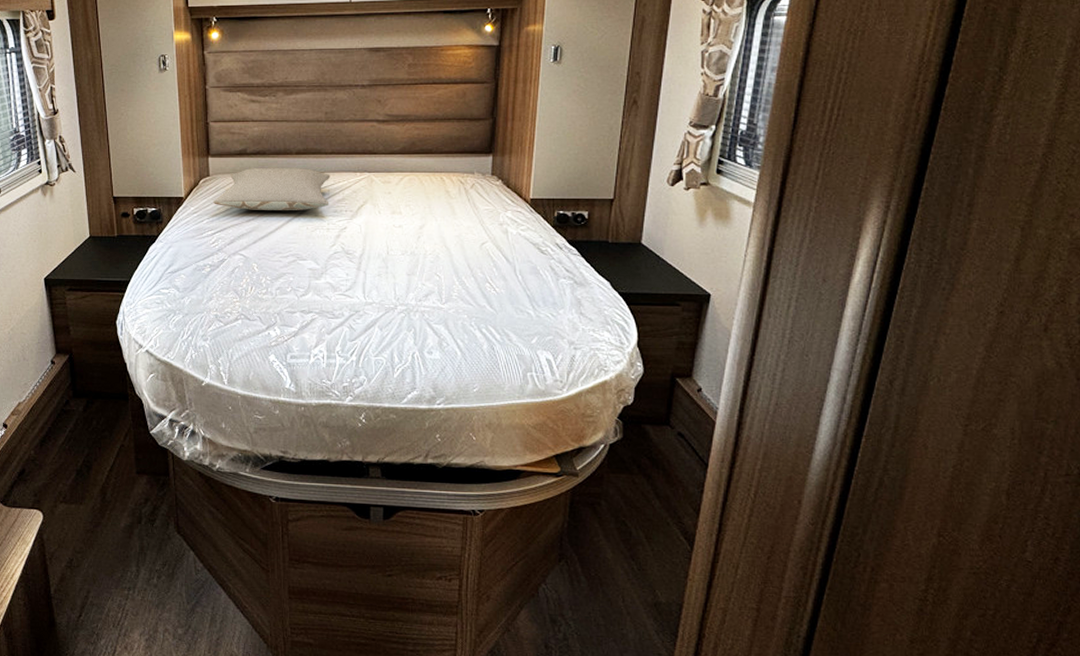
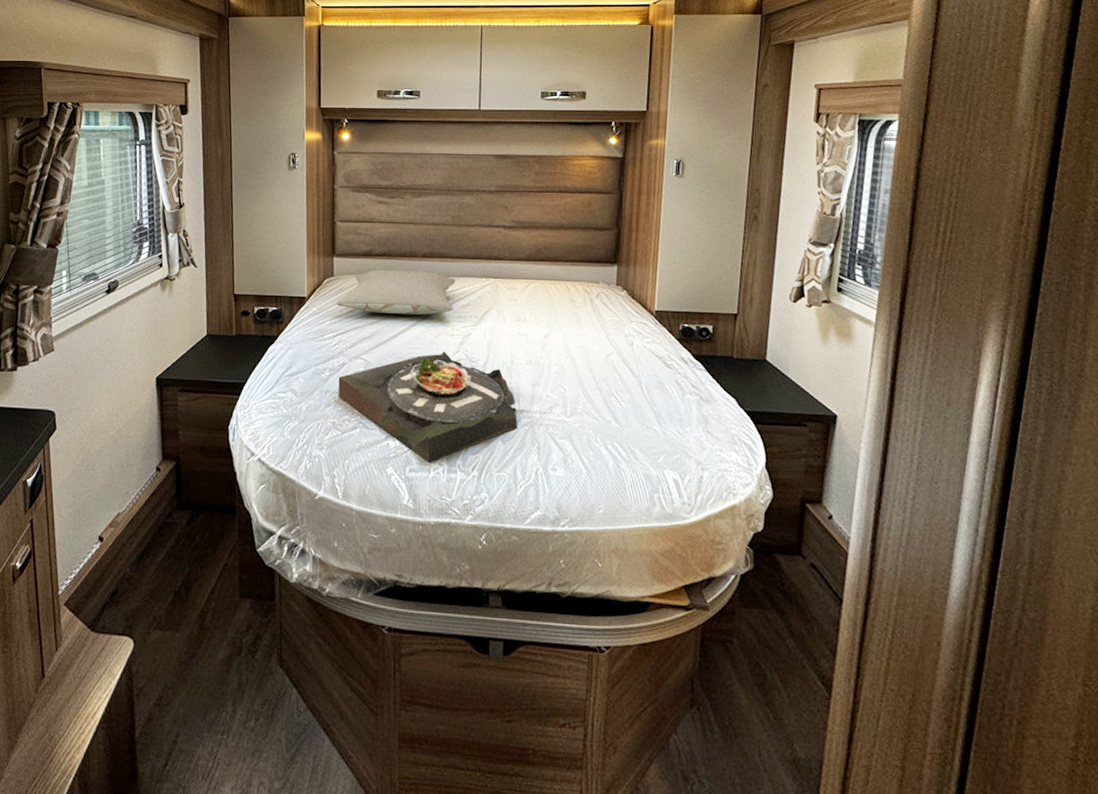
serving tray: none [219,245,394,350] -> present [338,352,517,463]

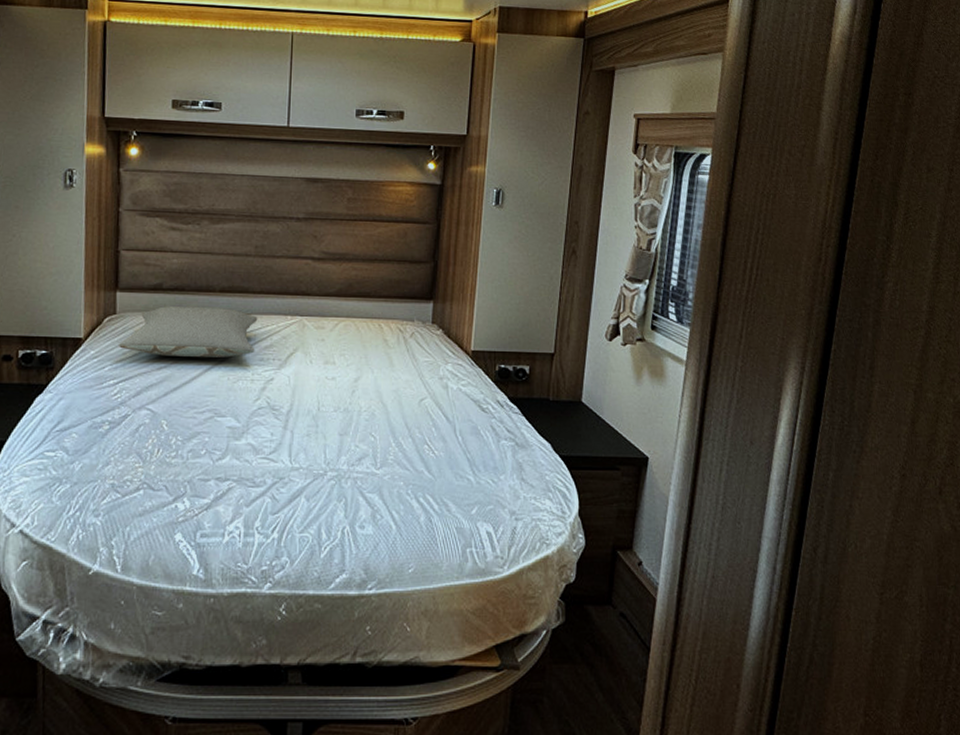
serving tray: present [338,352,517,463] -> none [118,399,323,526]

